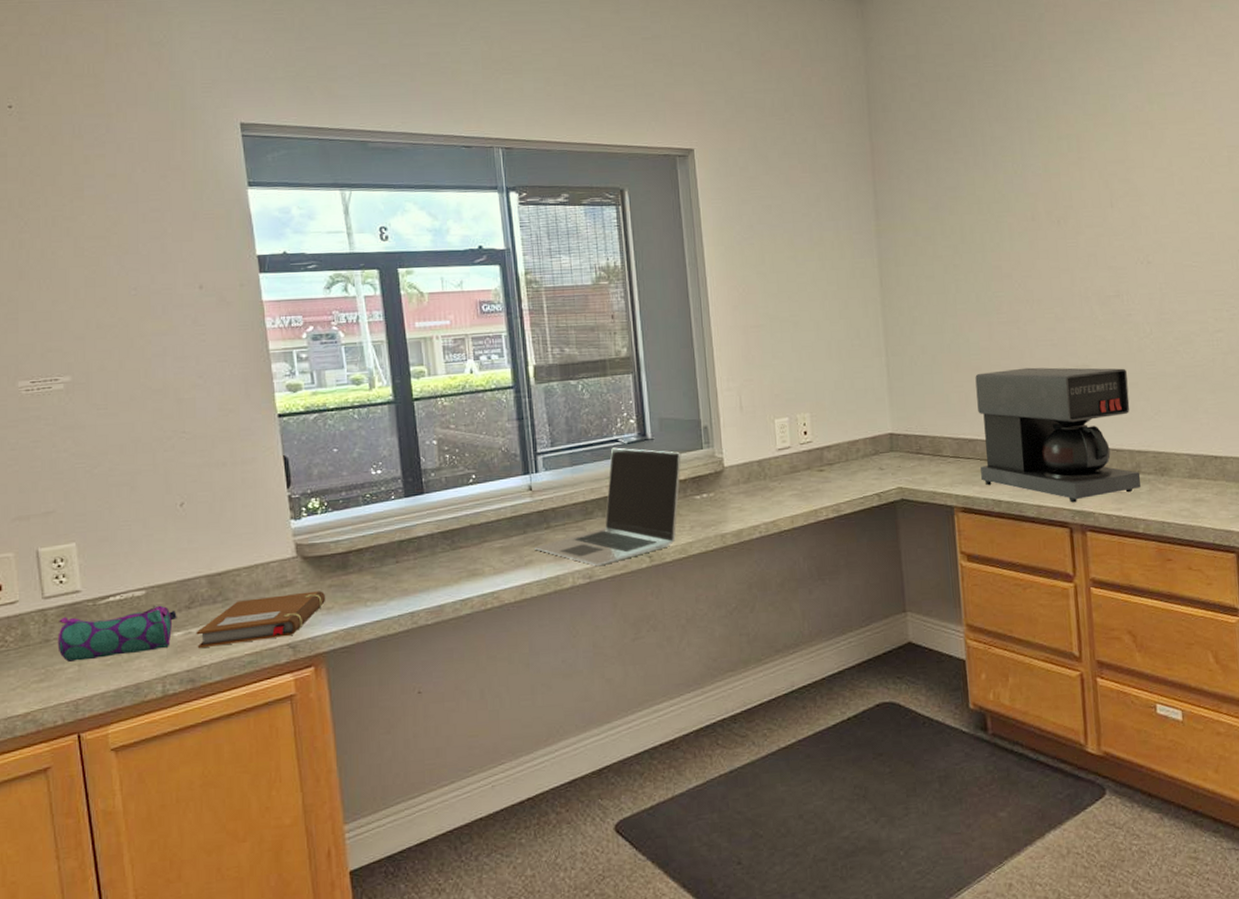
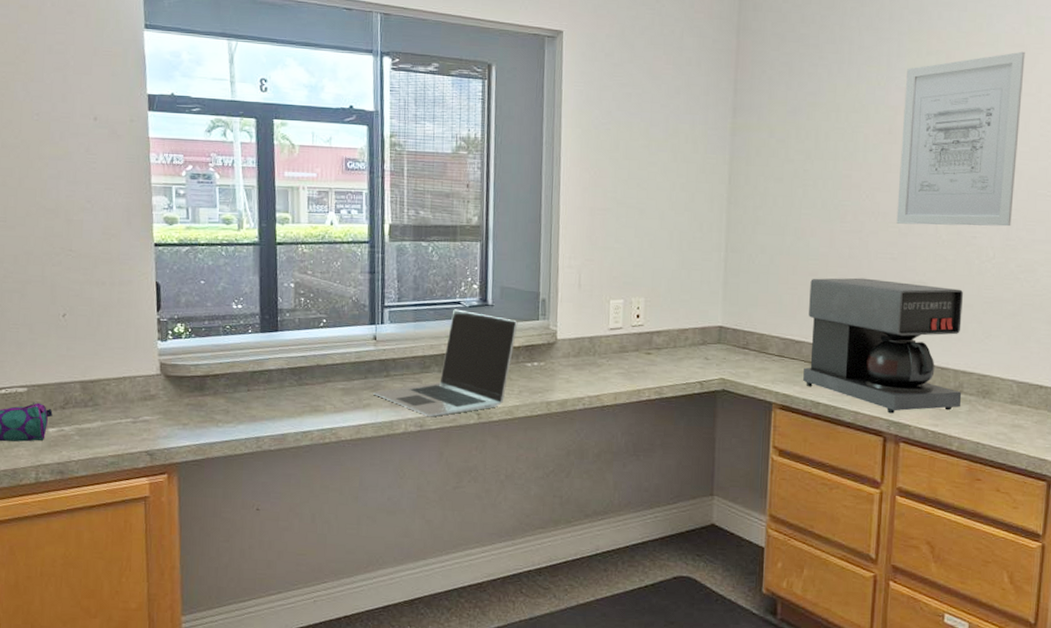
notebook: present [196,591,326,649] -> none [67,407,183,446]
wall art: none [1041,128,1163,309] -> present [896,51,1025,227]

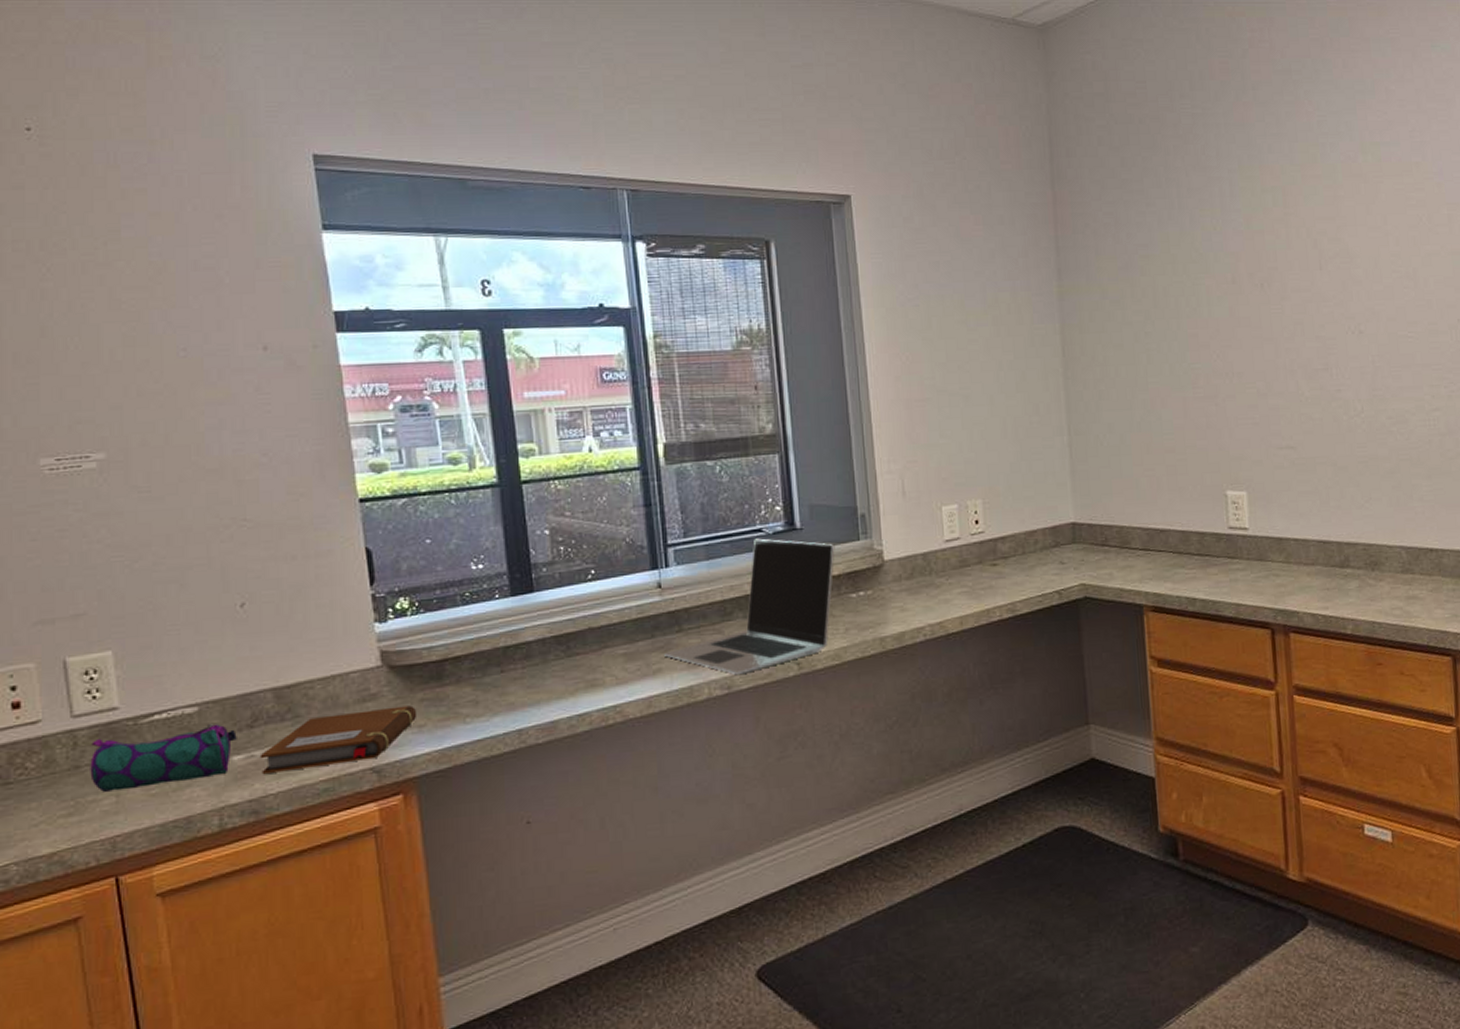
notebook: none [67,407,183,446] -> present [259,705,417,775]
coffee maker: present [803,277,963,414] -> none [1168,449,1350,601]
wall art: present [896,51,1025,227] -> none [1243,181,1376,384]

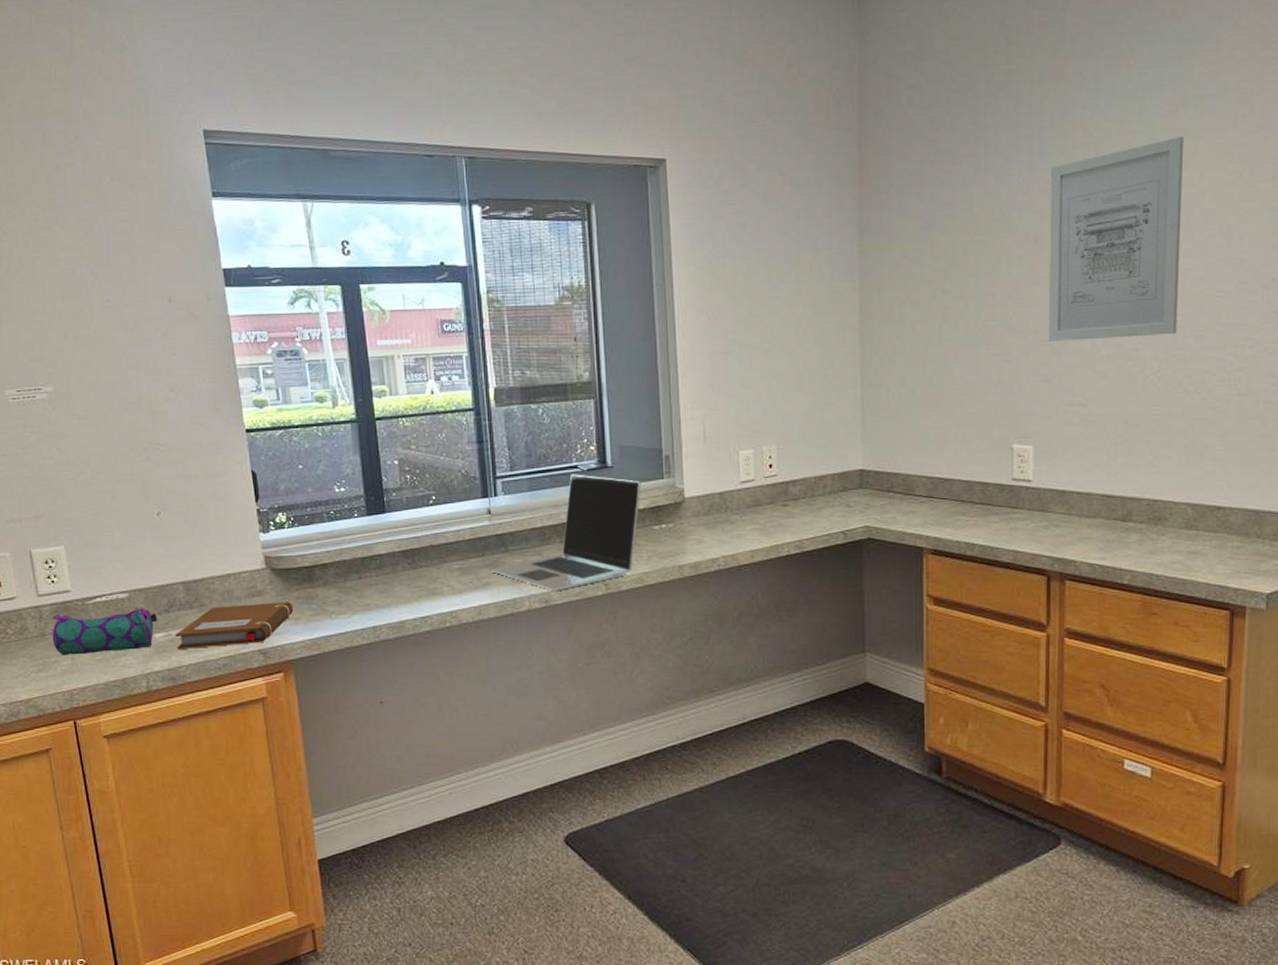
wall art: none [1243,181,1376,384] -> present [1048,136,1184,341]

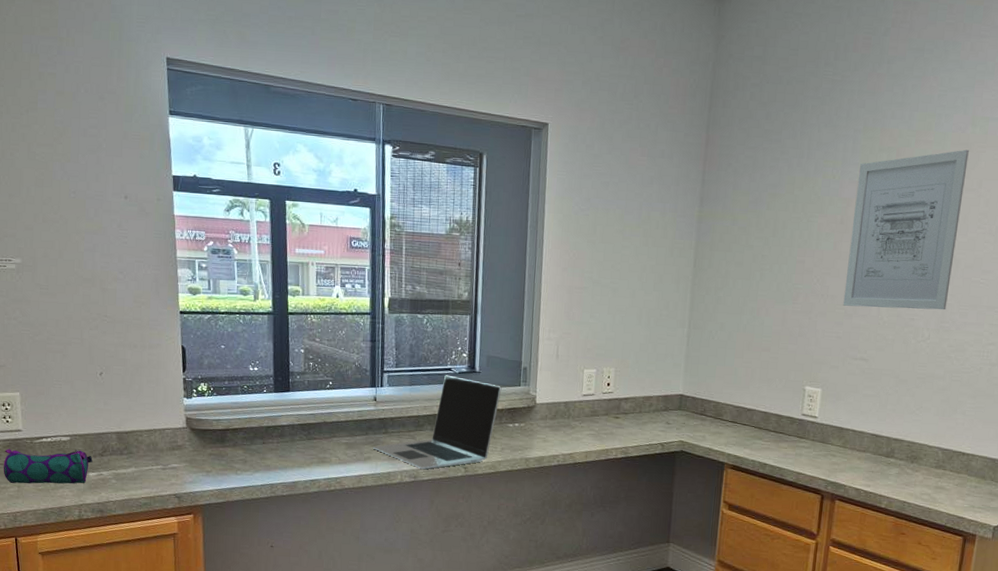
notebook: present [175,602,294,650] -> none [106,455,207,489]

